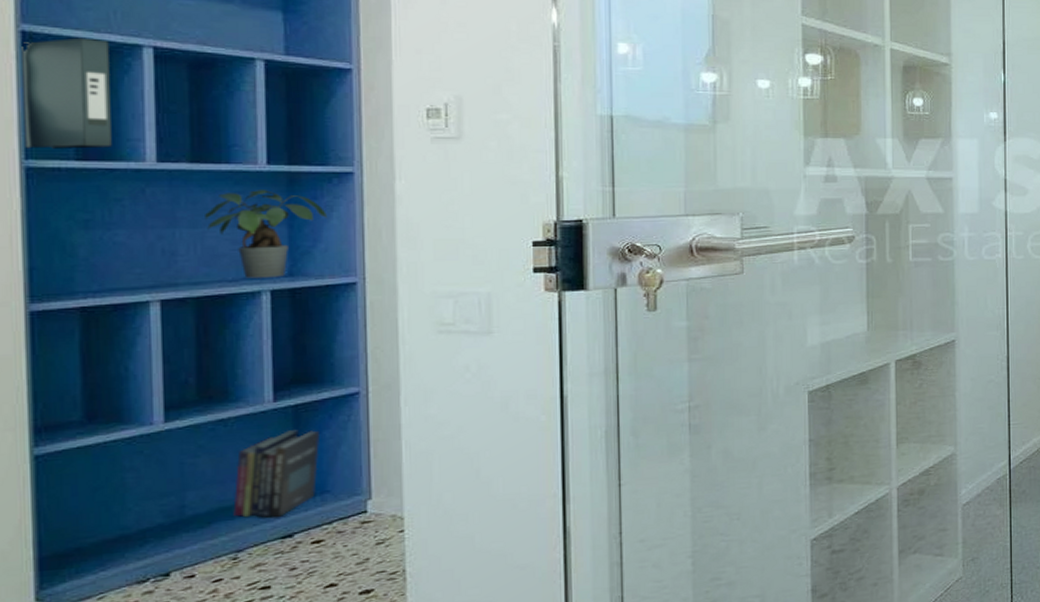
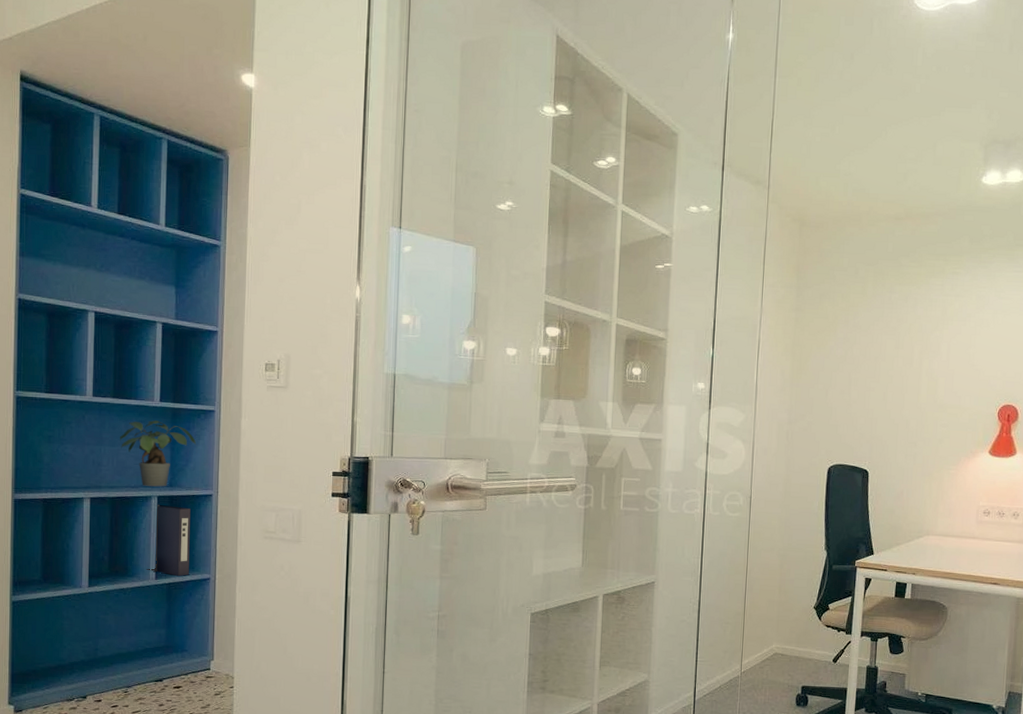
binder: present [22,37,112,149] -> none [17,304,68,385]
books: present [233,430,320,519] -> none [126,602,183,666]
binder: none [258,300,326,394] -> present [146,504,191,576]

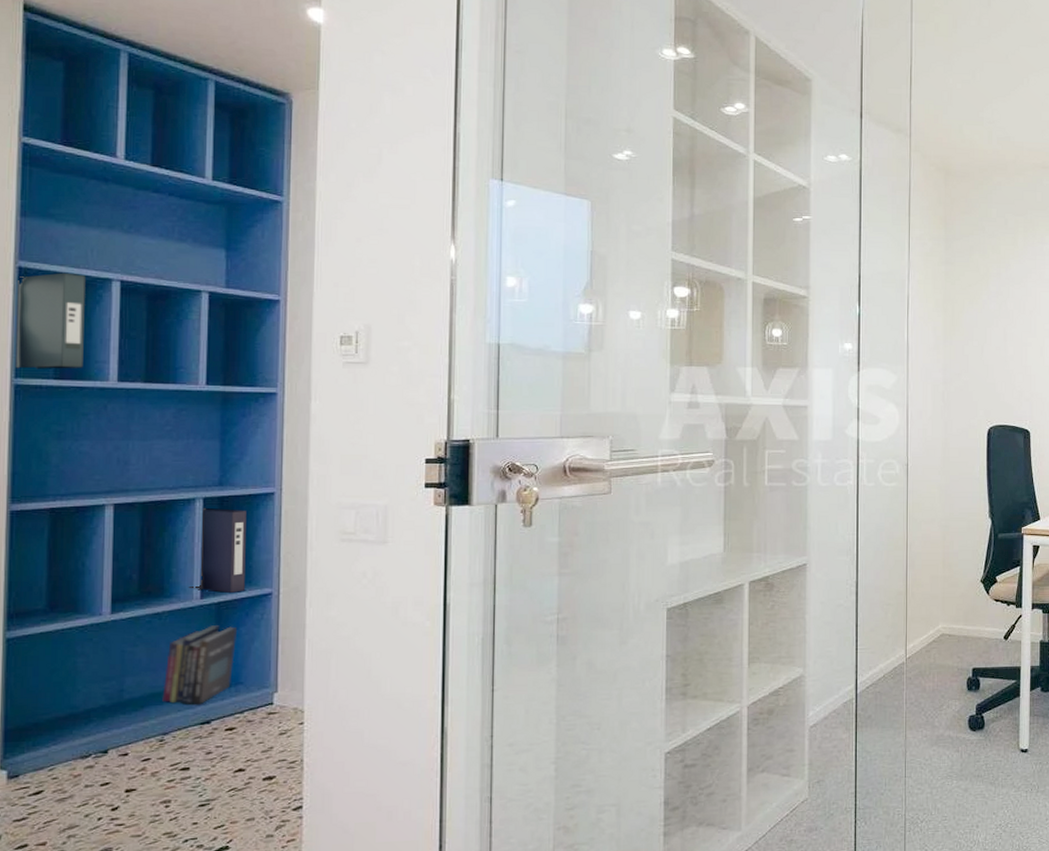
binder: none [17,304,68,385] -> present [15,272,86,369]
potted plant: present [120,420,196,487] -> none [154,407,253,486]
books: none [126,602,183,666] -> present [162,625,237,706]

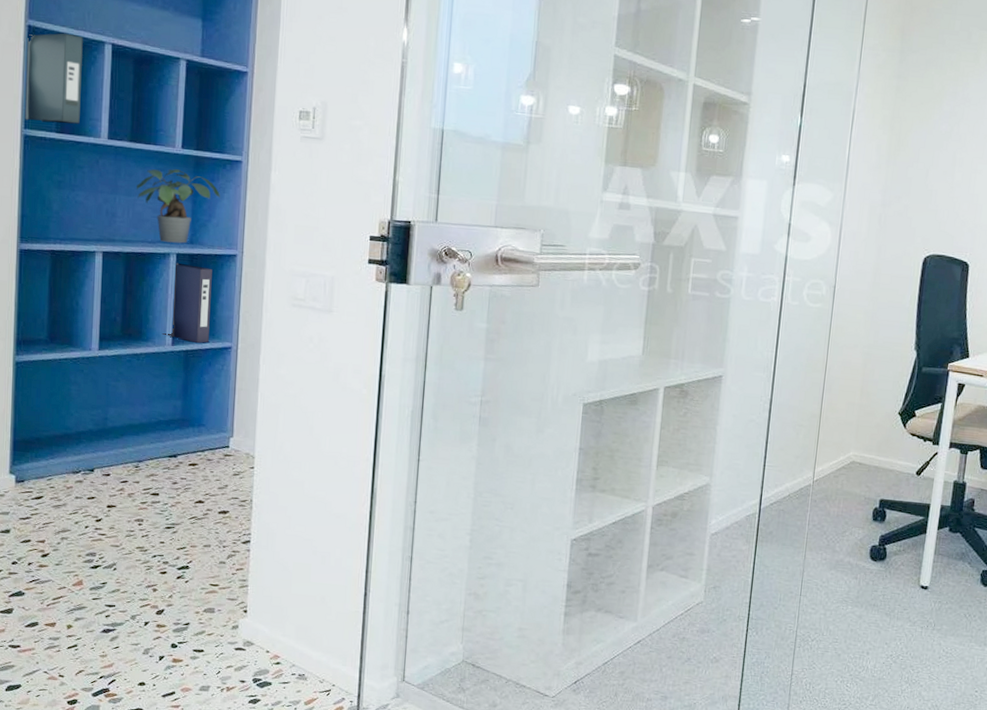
potted plant: none [154,407,253,486] -> present [137,169,220,244]
books: present [162,625,237,706] -> none [138,370,201,439]

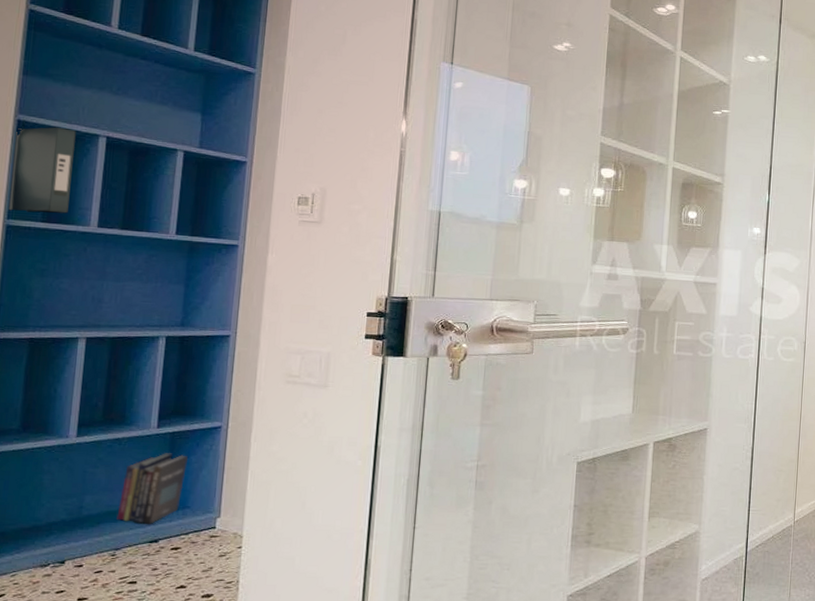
potted plant: present [137,169,220,244] -> none [126,254,214,327]
books: none [138,370,201,439] -> present [117,453,188,525]
binder: present [162,262,212,343] -> none [147,345,204,424]

